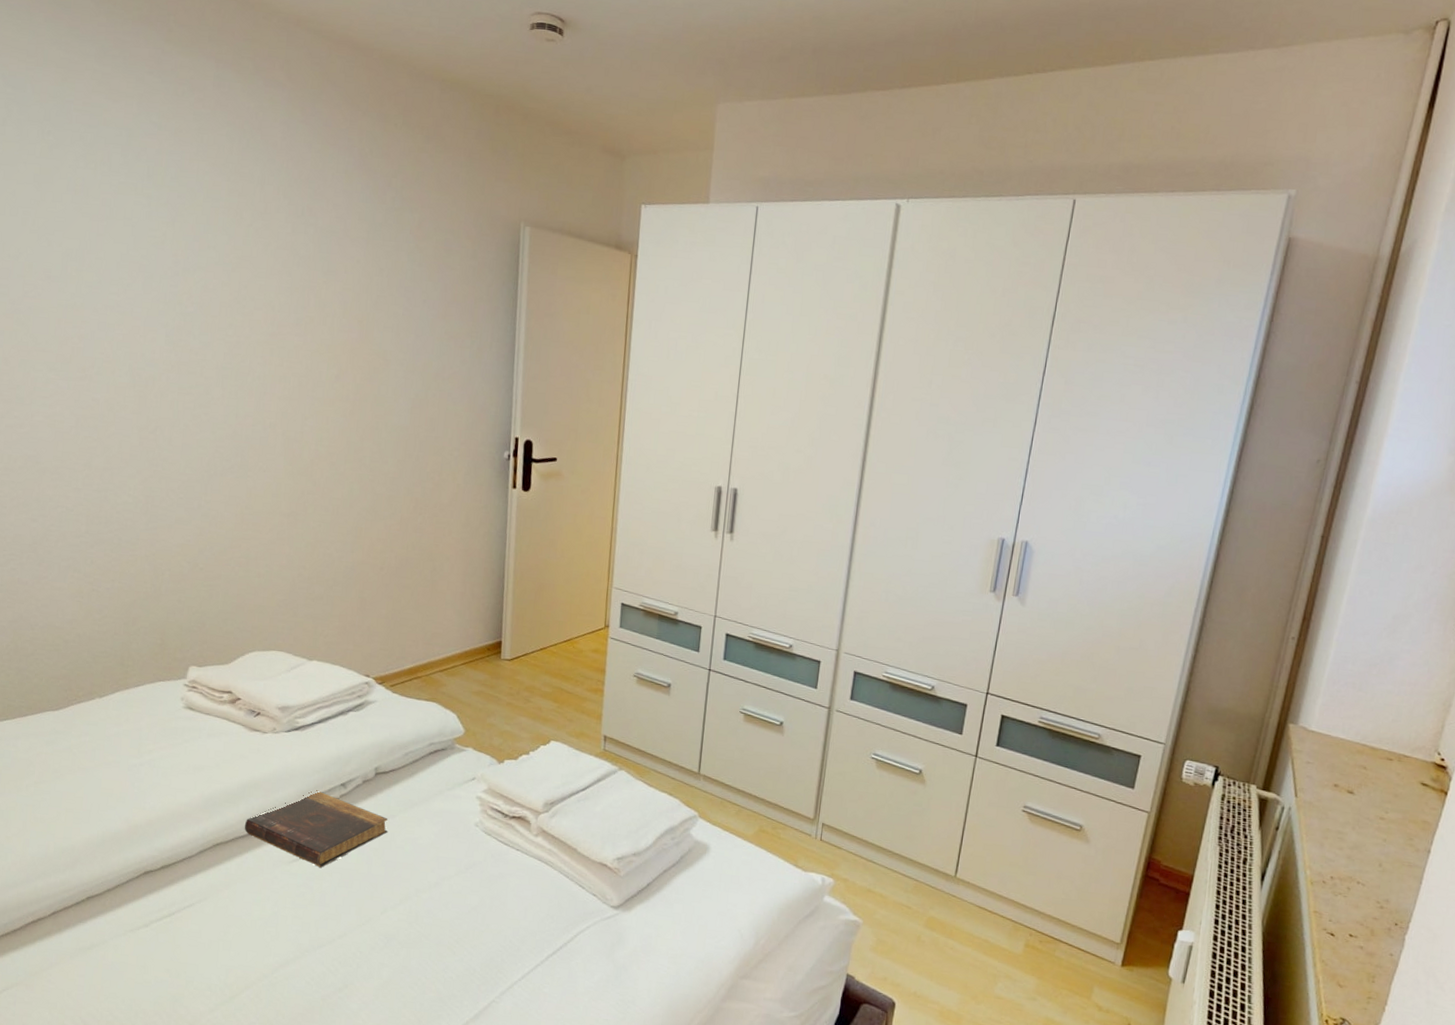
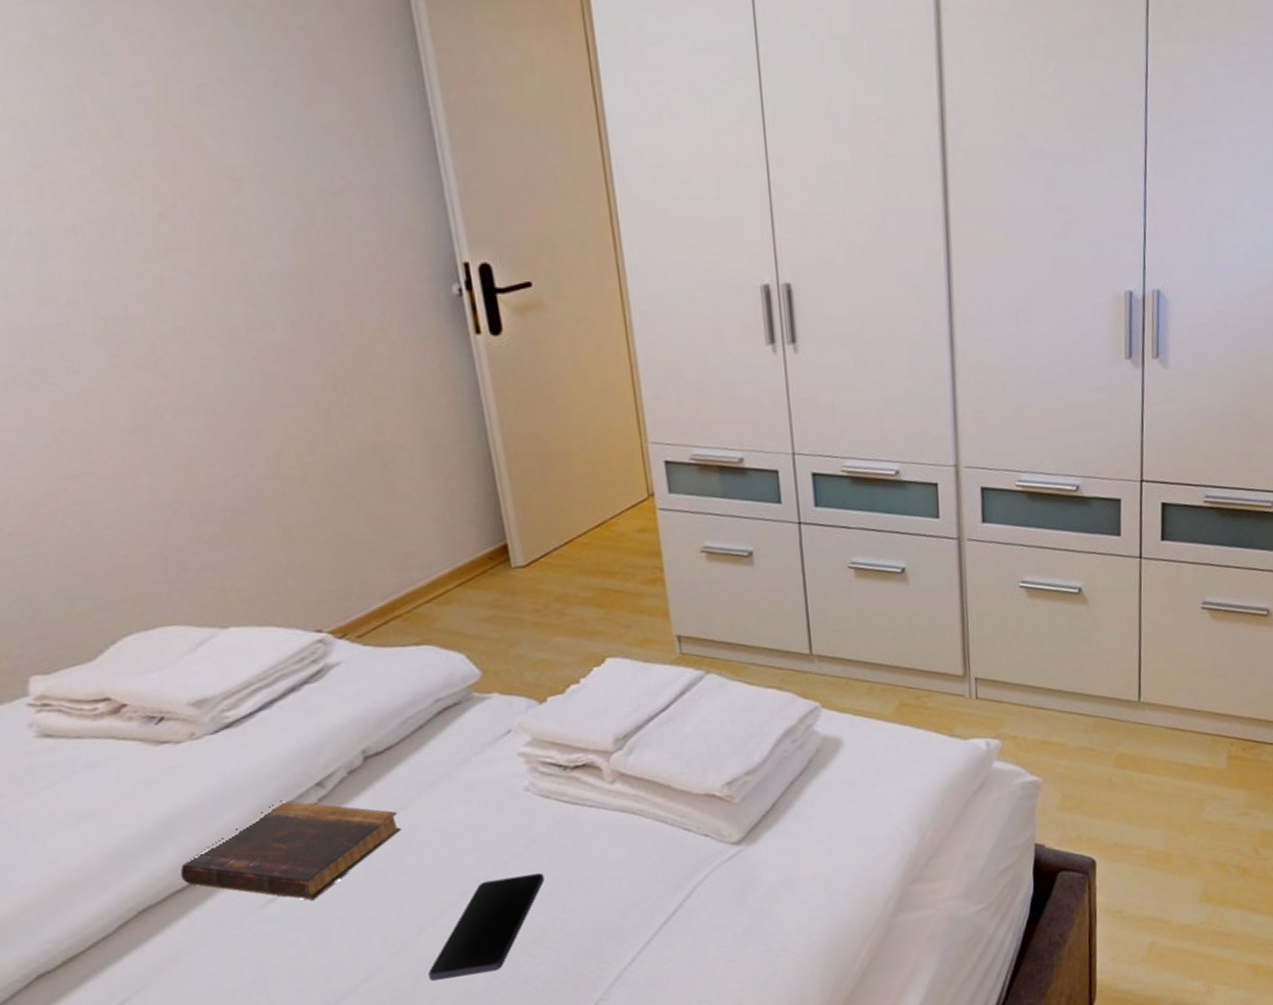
smartphone: none [381,886,475,957] -> present [427,873,545,981]

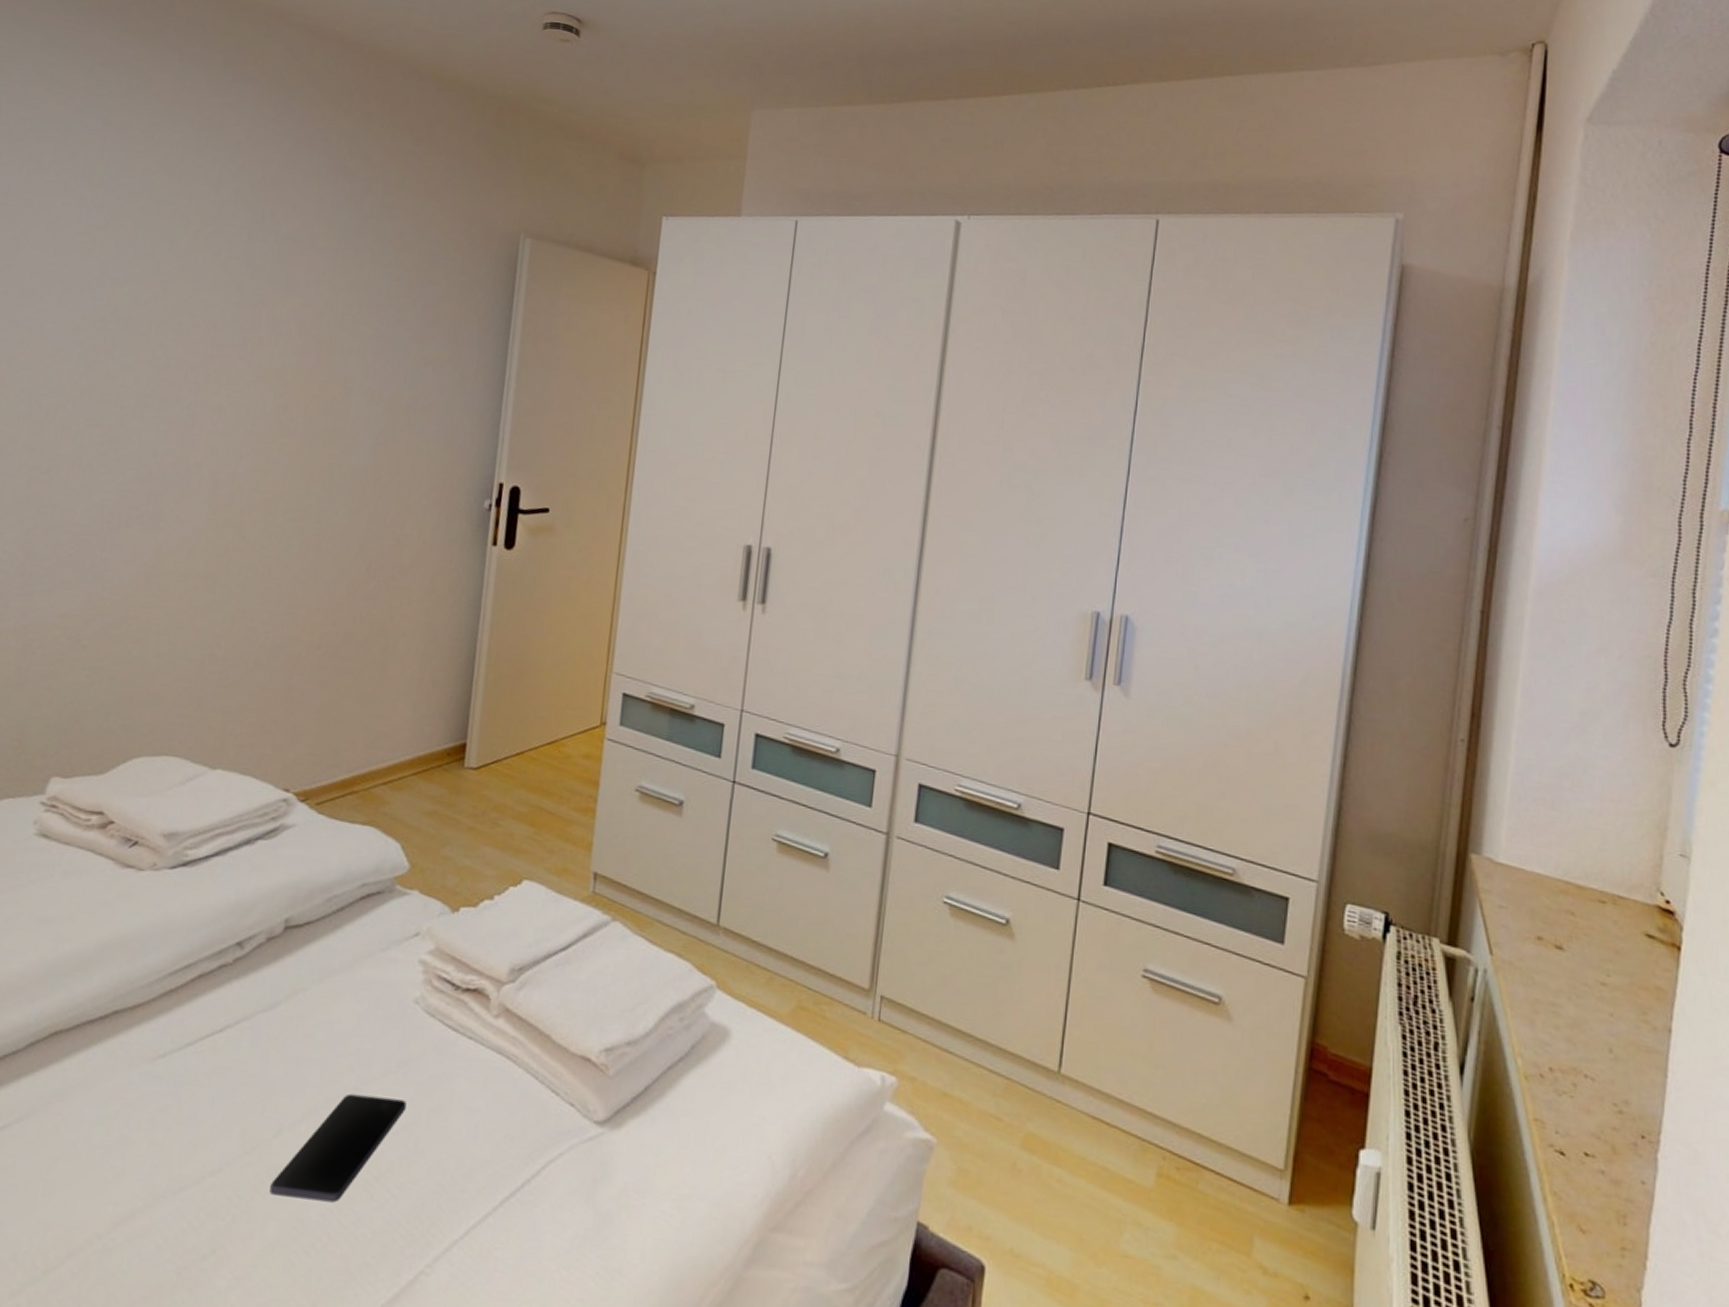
book: present [180,800,402,900] -> none [96,952,295,1067]

